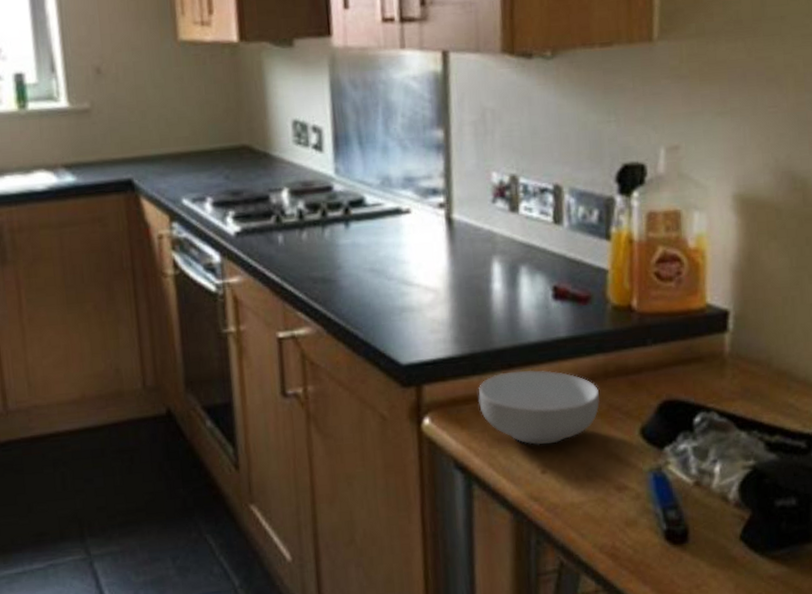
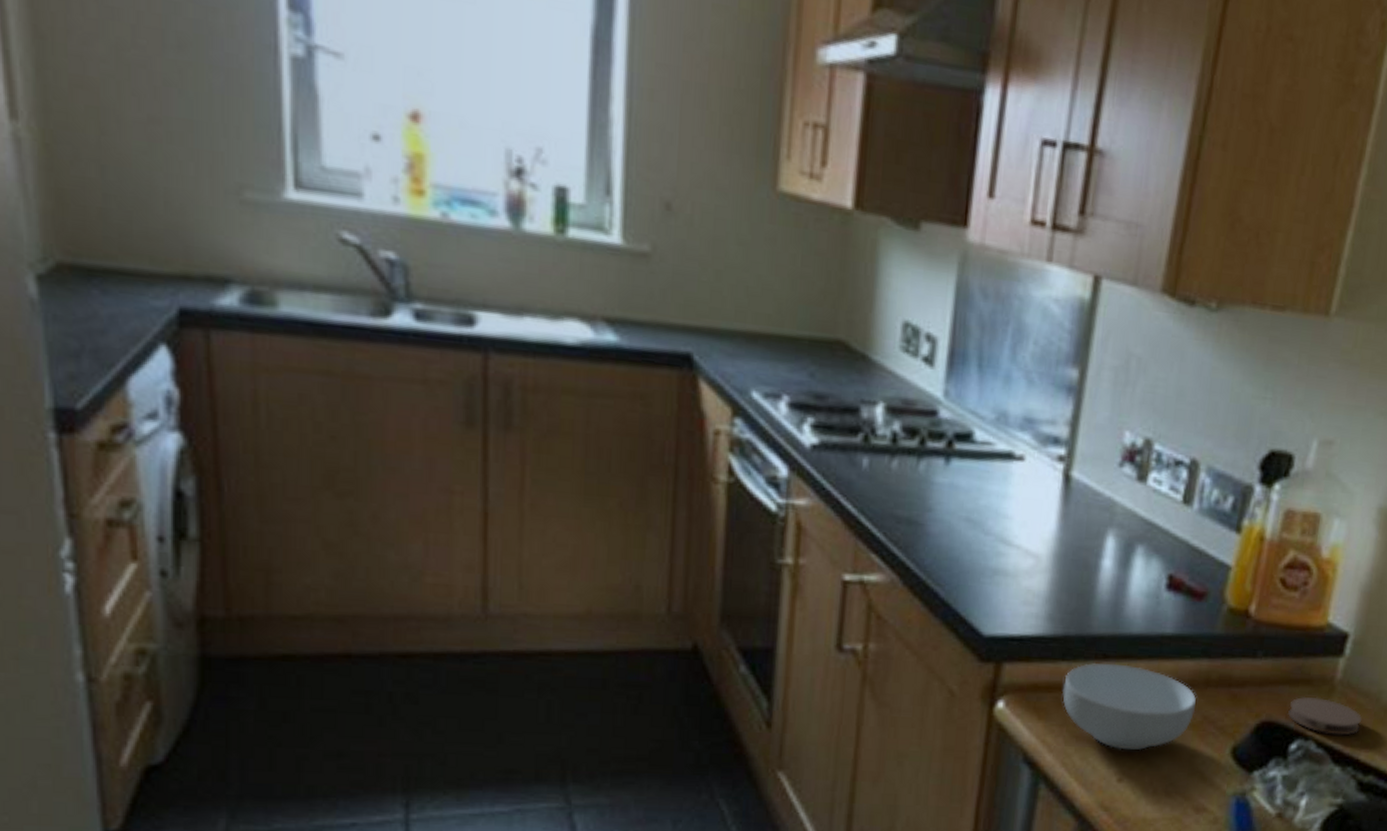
coaster: none [686,371,758,404] -> present [1288,696,1362,736]

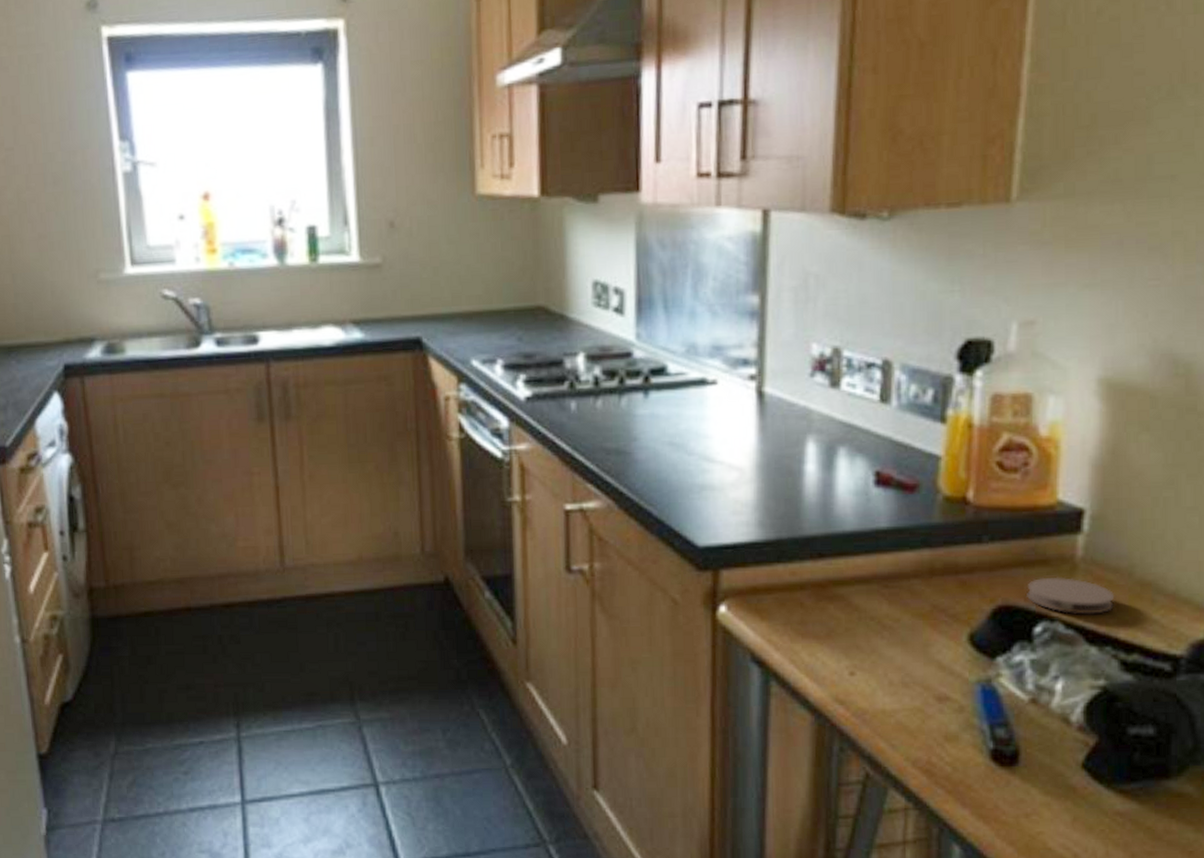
cereal bowl: present [1062,663,1197,751] -> none [782,561,923,644]

